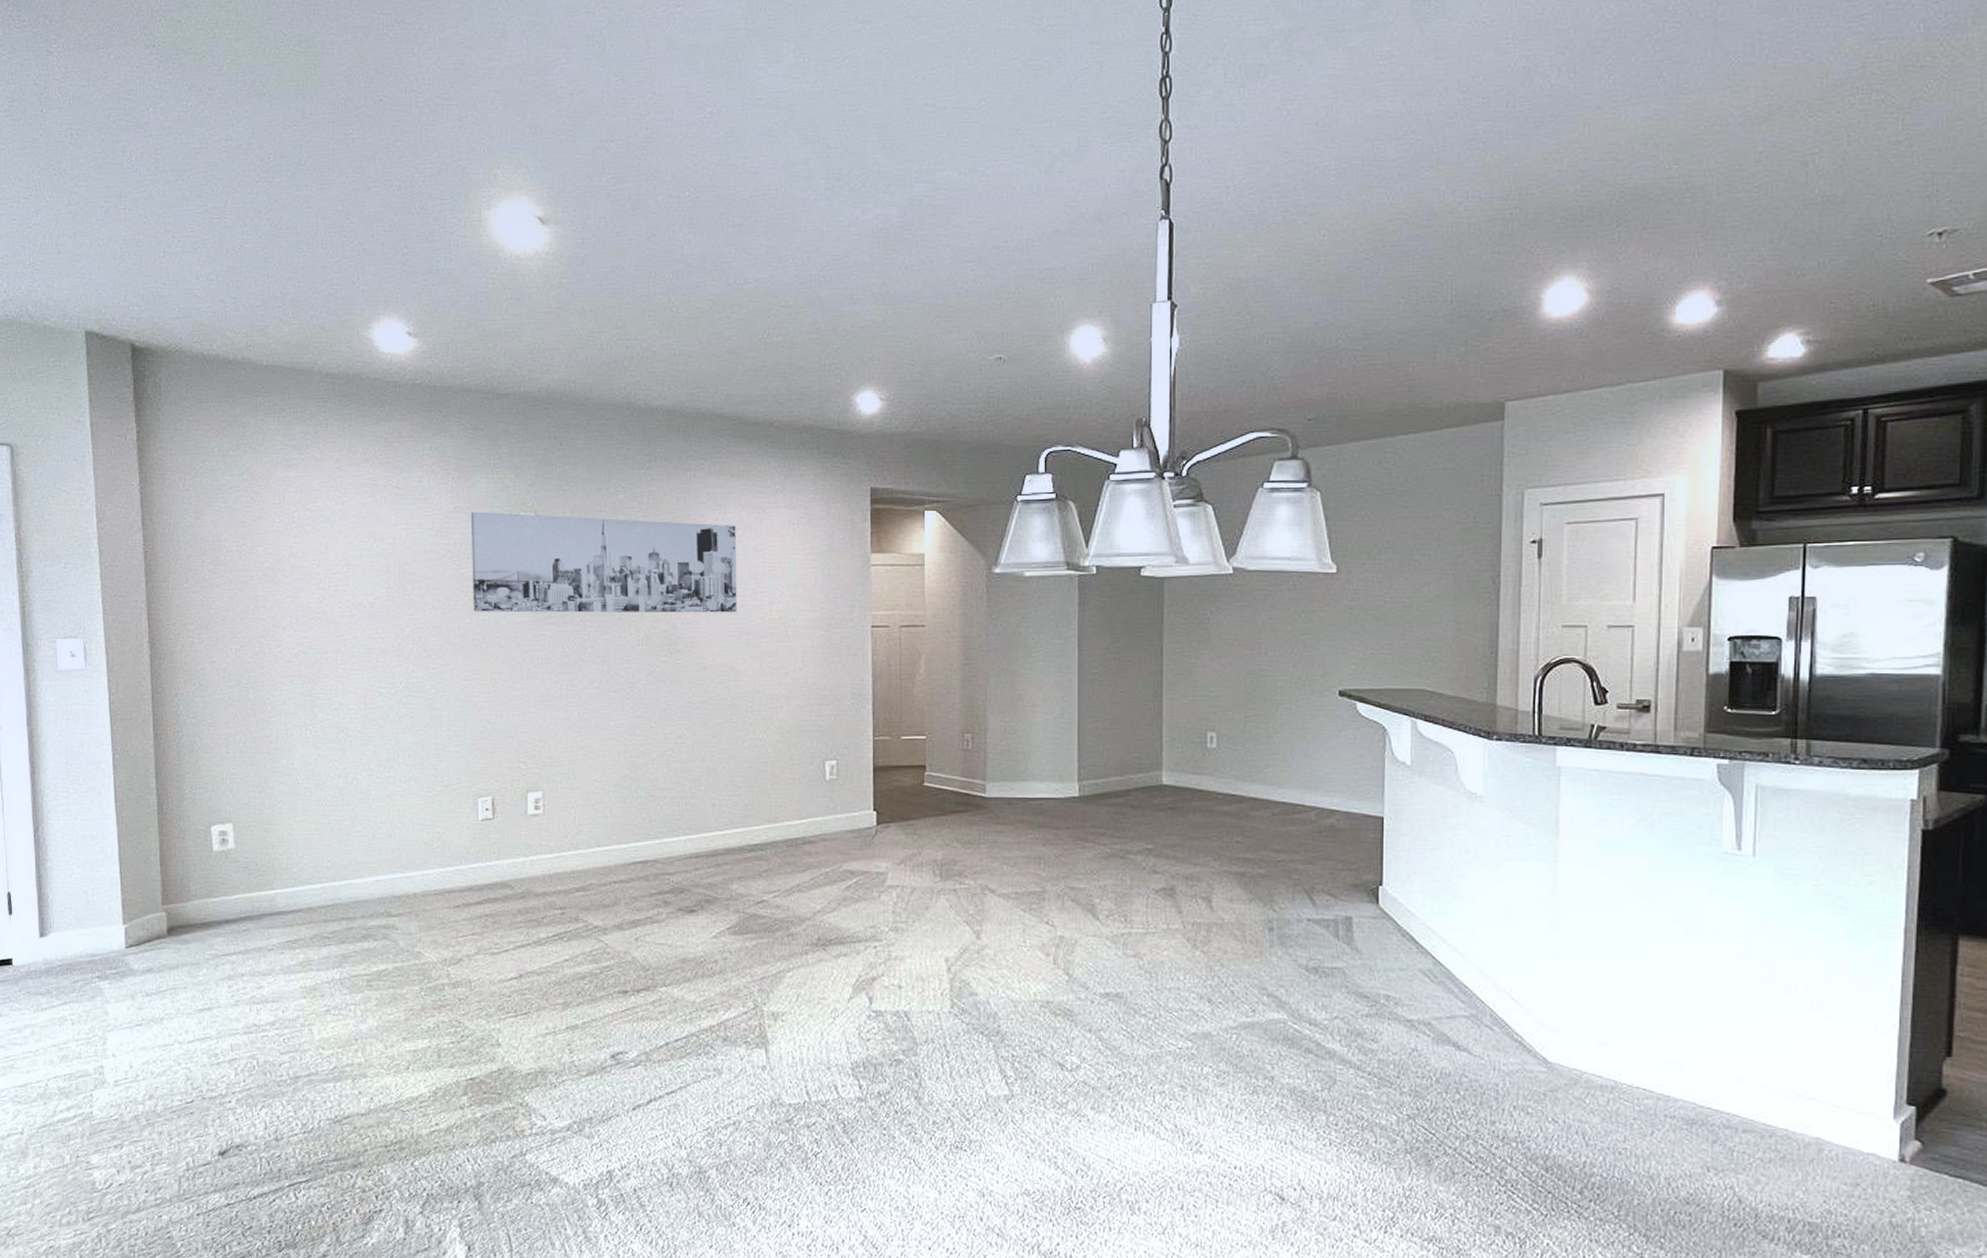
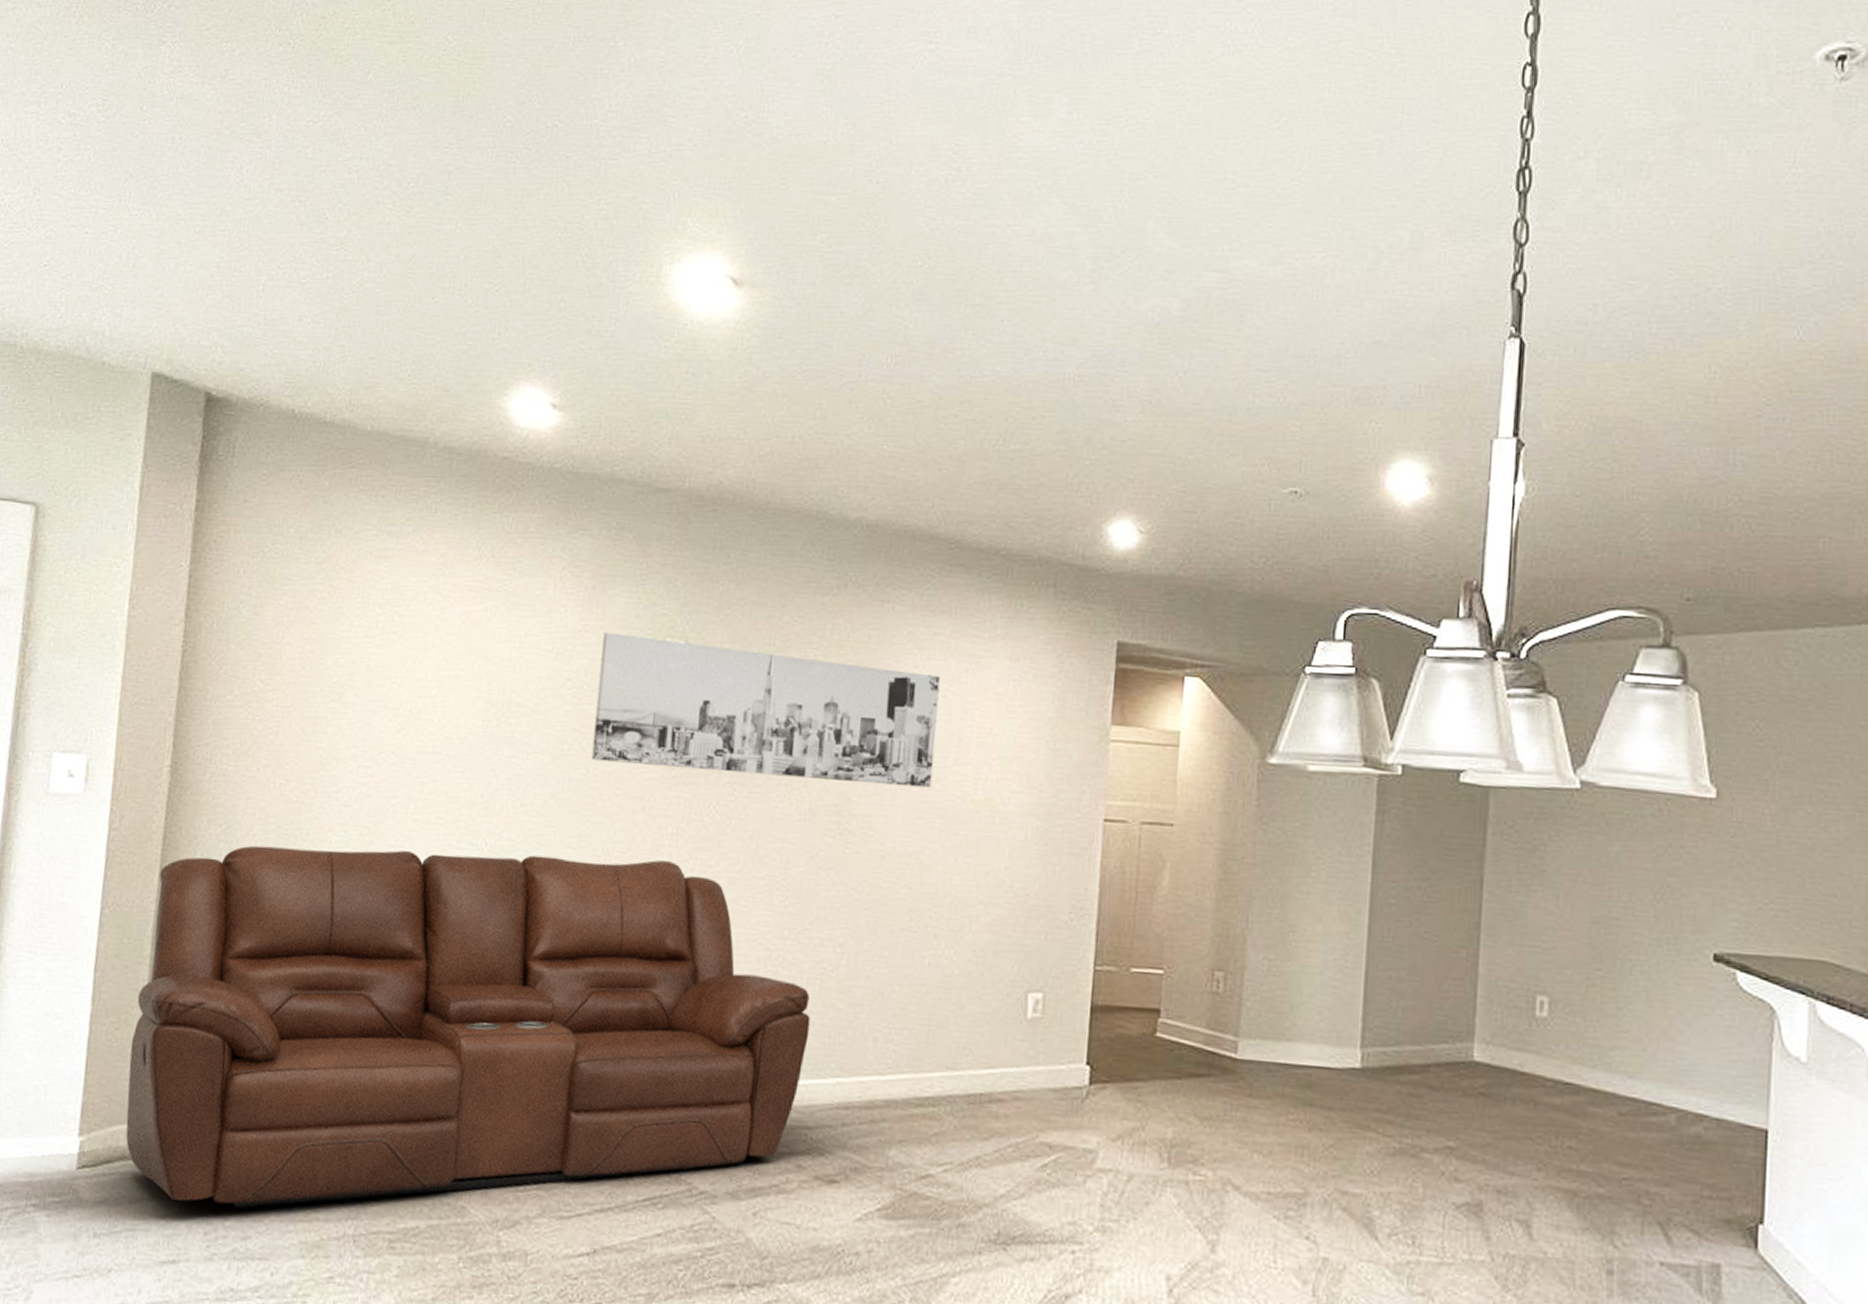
sofa: none [151,684,663,967] -> present [125,845,811,1209]

